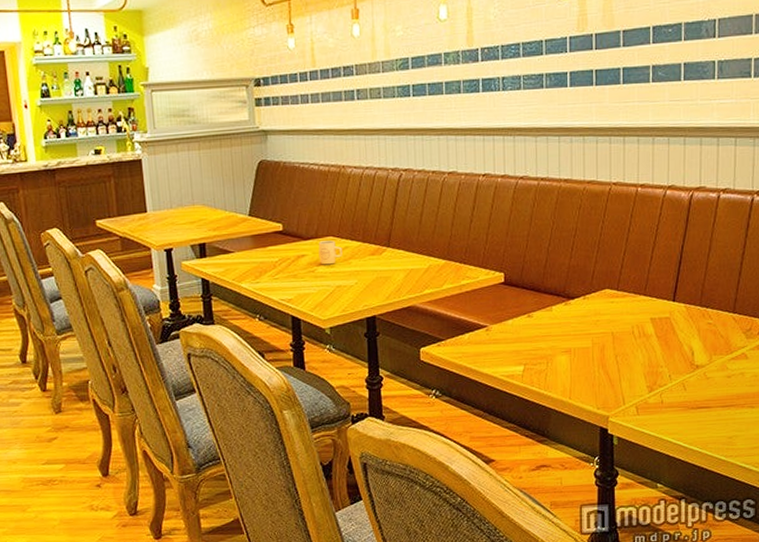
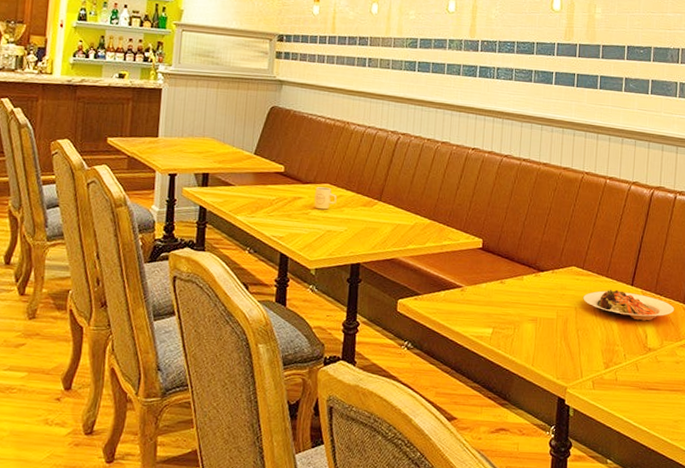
salad: none [620,307,724,338] -> present [583,289,675,321]

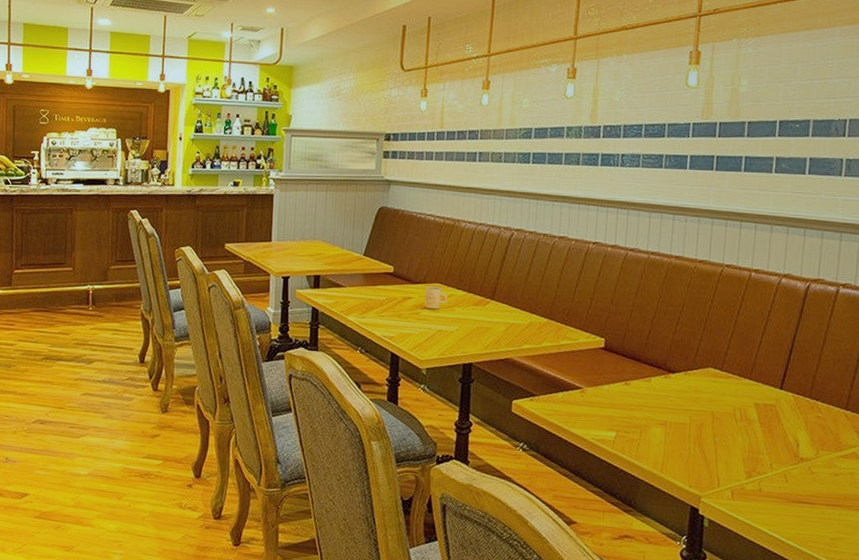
salad: present [583,289,675,321] -> none [721,392,834,428]

